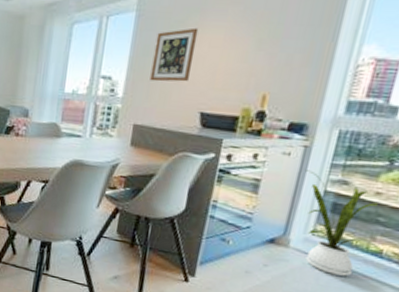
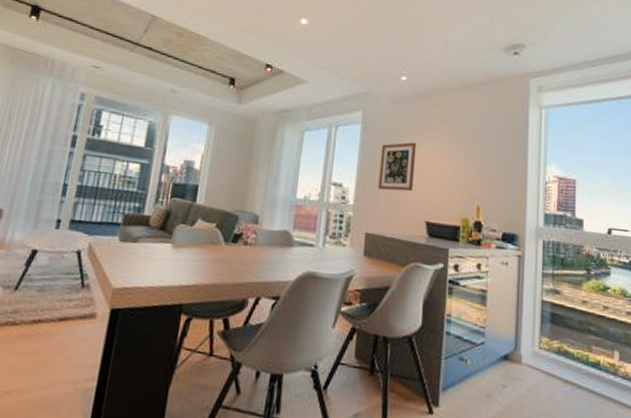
house plant: present [305,170,379,276] -> none [522,279,596,393]

